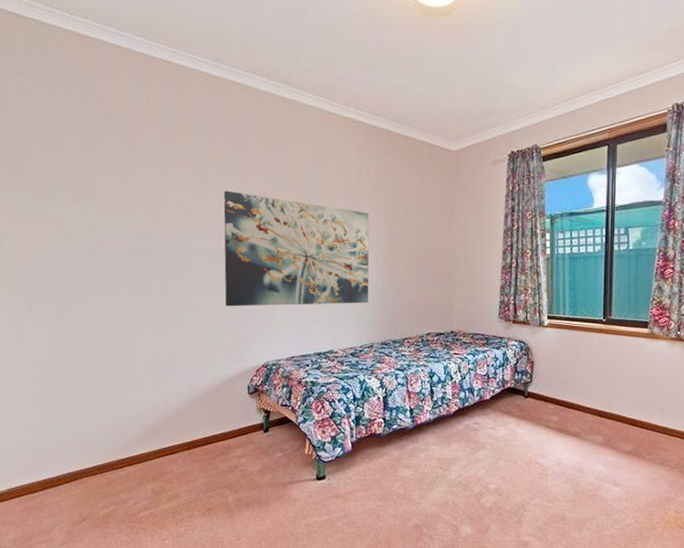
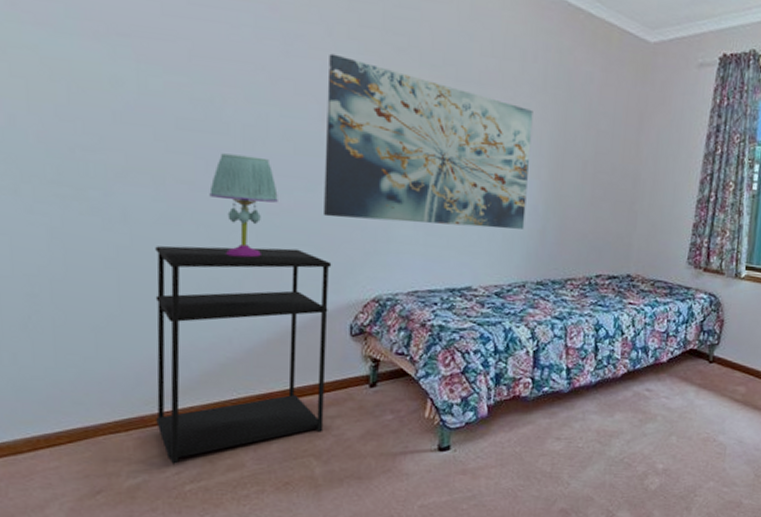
shelving unit: none [116,332,233,497] -> present [155,245,332,464]
table lamp: none [149,269,195,342] -> present [209,153,278,258]

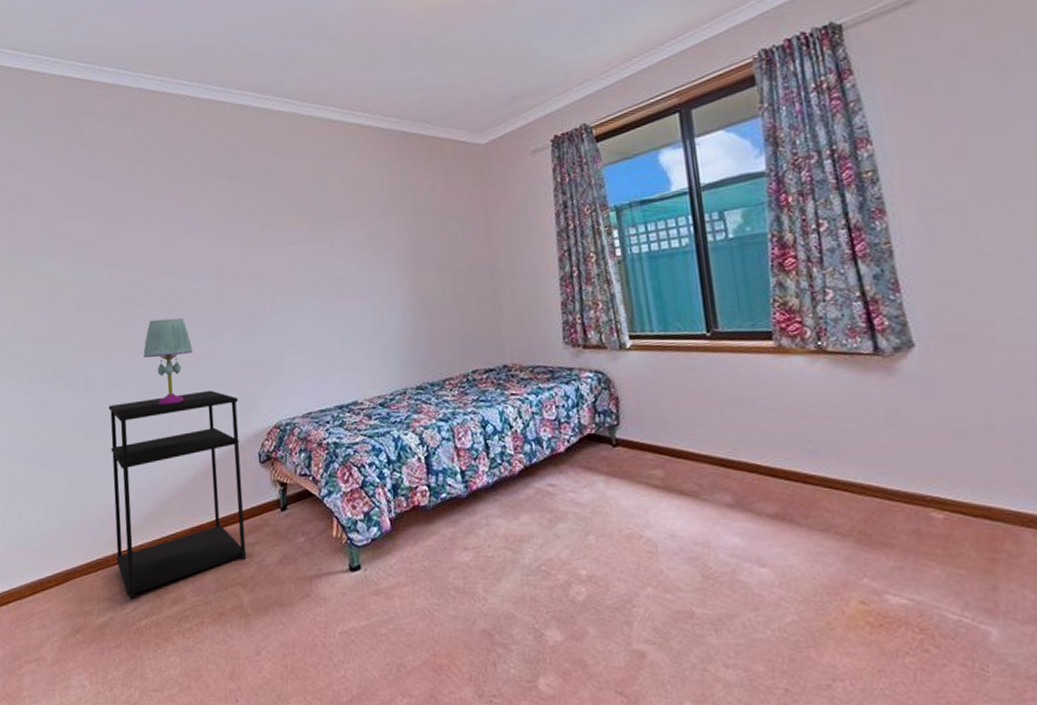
wall art: present [324,53,533,229] -> none [219,222,397,358]

